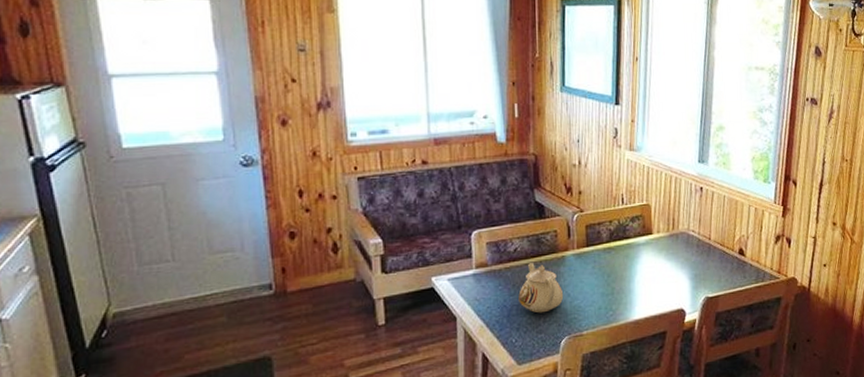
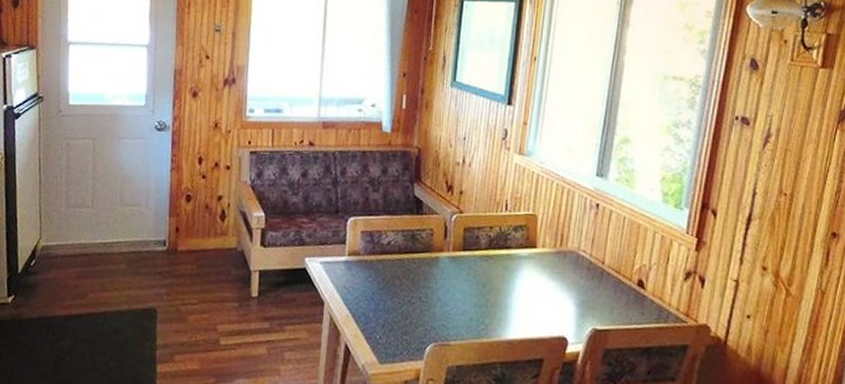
teapot: present [518,263,564,313] -> none [387,259,434,314]

